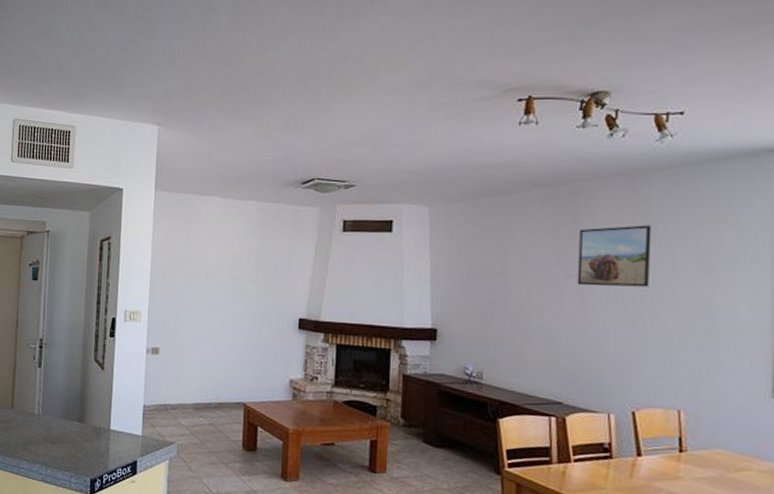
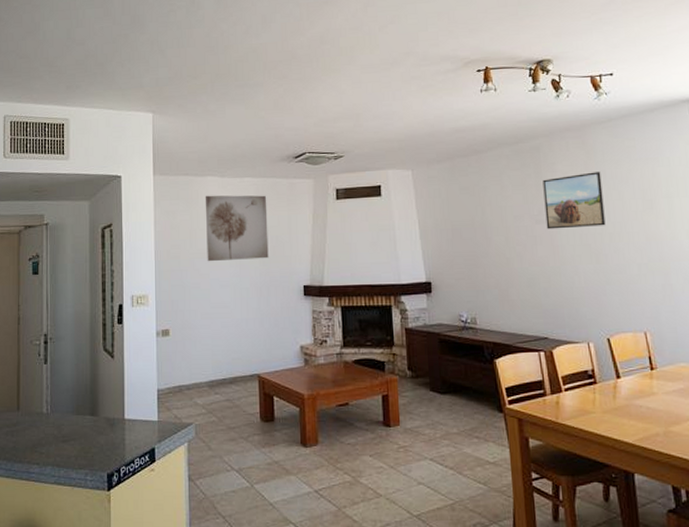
wall art: none [202,216,269,287] -> present [205,195,269,262]

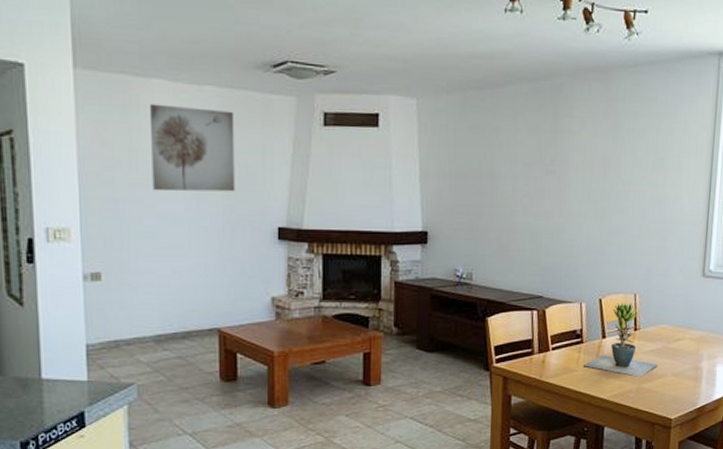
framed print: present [542,171,606,230] -> none [556,122,619,183]
potted plant: none [600,342,684,419] -> present [583,303,658,377]

